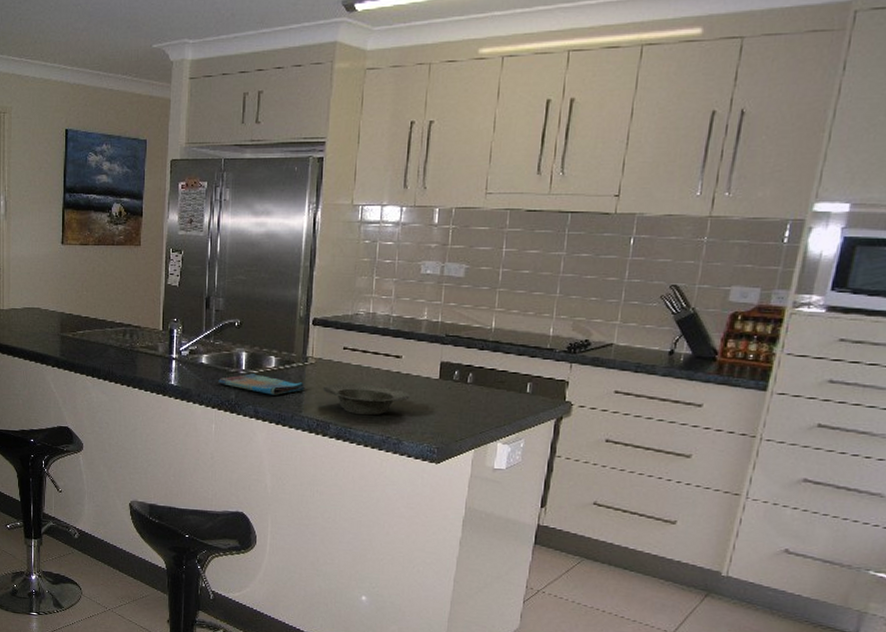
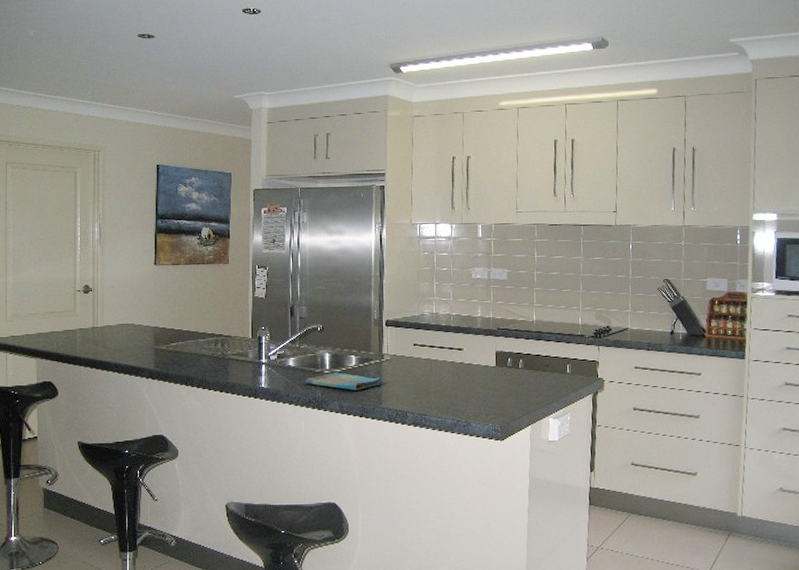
bowl: present [322,383,410,416] -> none [398,374,473,403]

